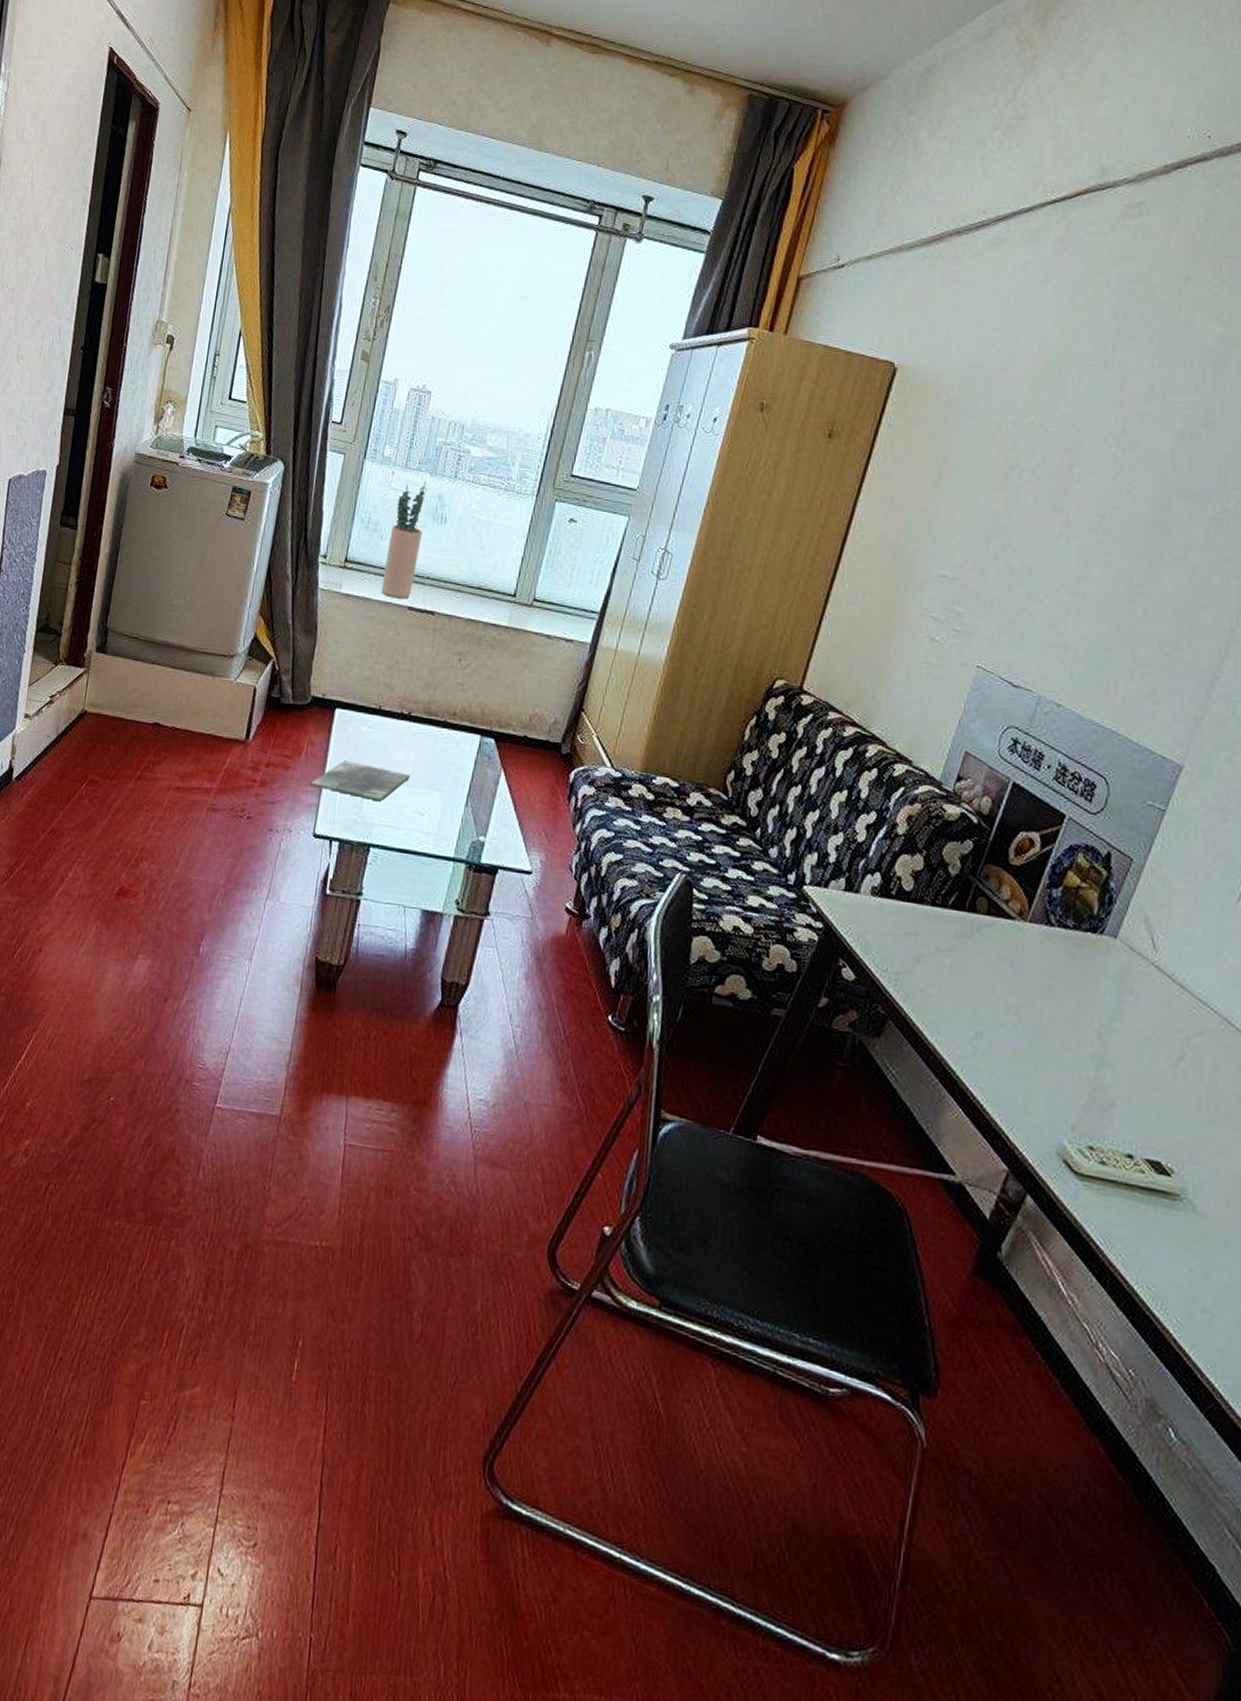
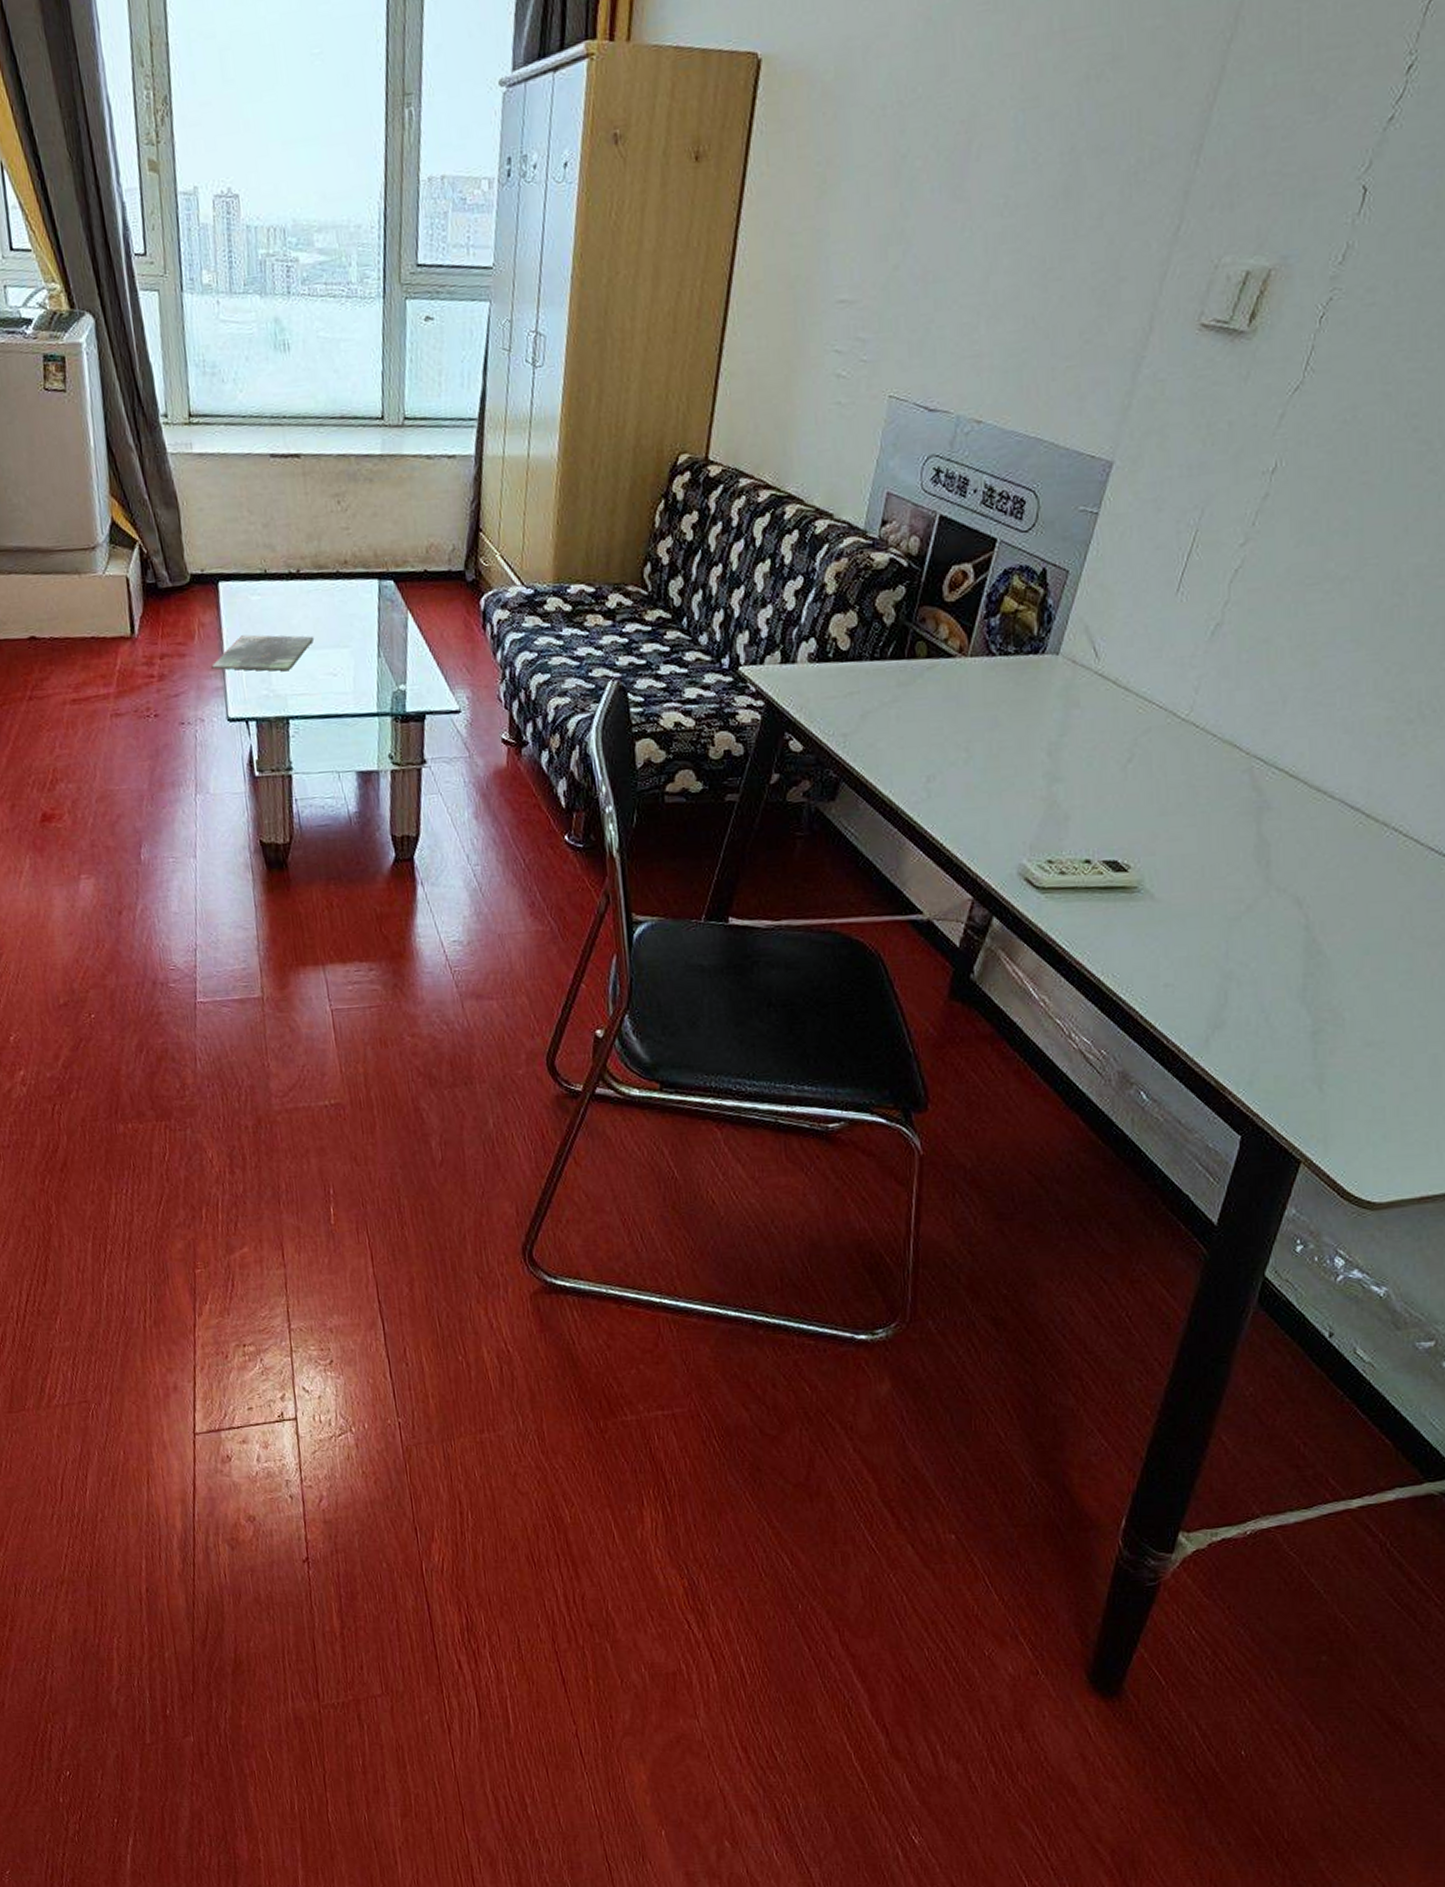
vase: present [381,481,428,599] -> none [230,305,270,448]

